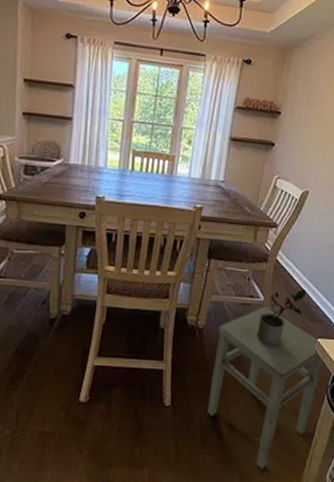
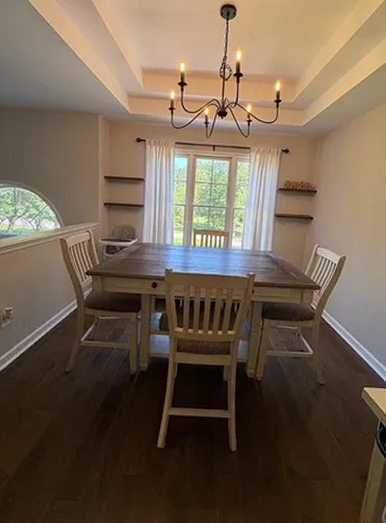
stool: present [207,306,324,470] -> none [269,359,370,511]
potted plant: present [257,289,307,347] -> none [309,343,351,396]

